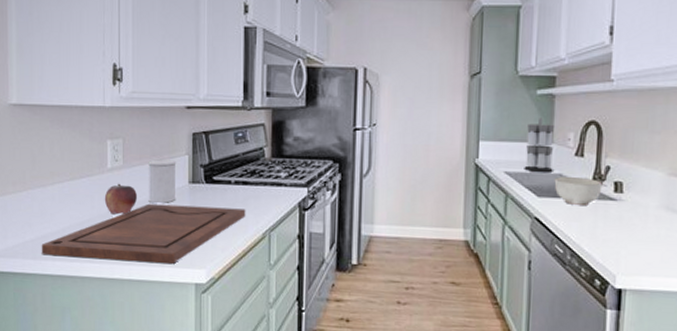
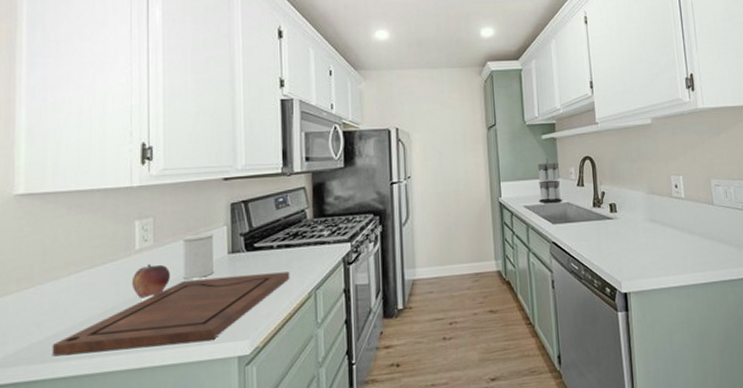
bowl: present [554,176,603,206] -> none [564,203,601,228]

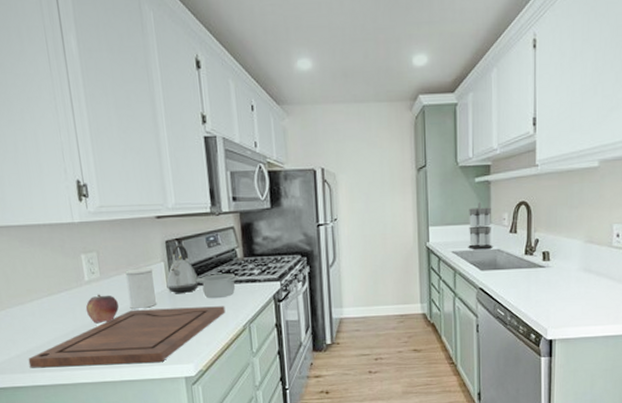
kettle: none [227,206,264,260] -> present [166,243,199,293]
cooking pot: none [260,236,308,265] -> present [195,273,240,299]

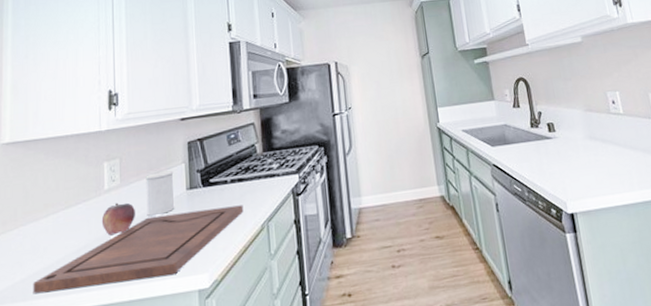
kettle: present [166,243,199,293] -> none [186,143,219,196]
cooking pot: present [195,273,240,299] -> none [215,169,259,199]
spice rack: present [468,202,492,250] -> none [472,81,499,127]

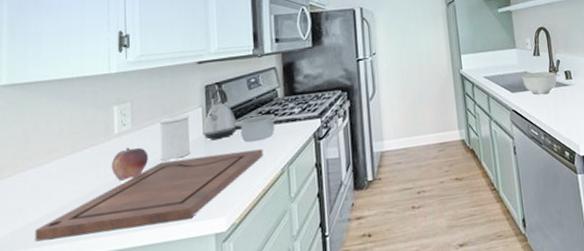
kettle: none [186,143,219,196] -> present [203,87,238,140]
cooking pot: none [215,169,259,199] -> present [234,114,280,143]
bowl: none [501,124,540,149] -> present [522,71,557,95]

